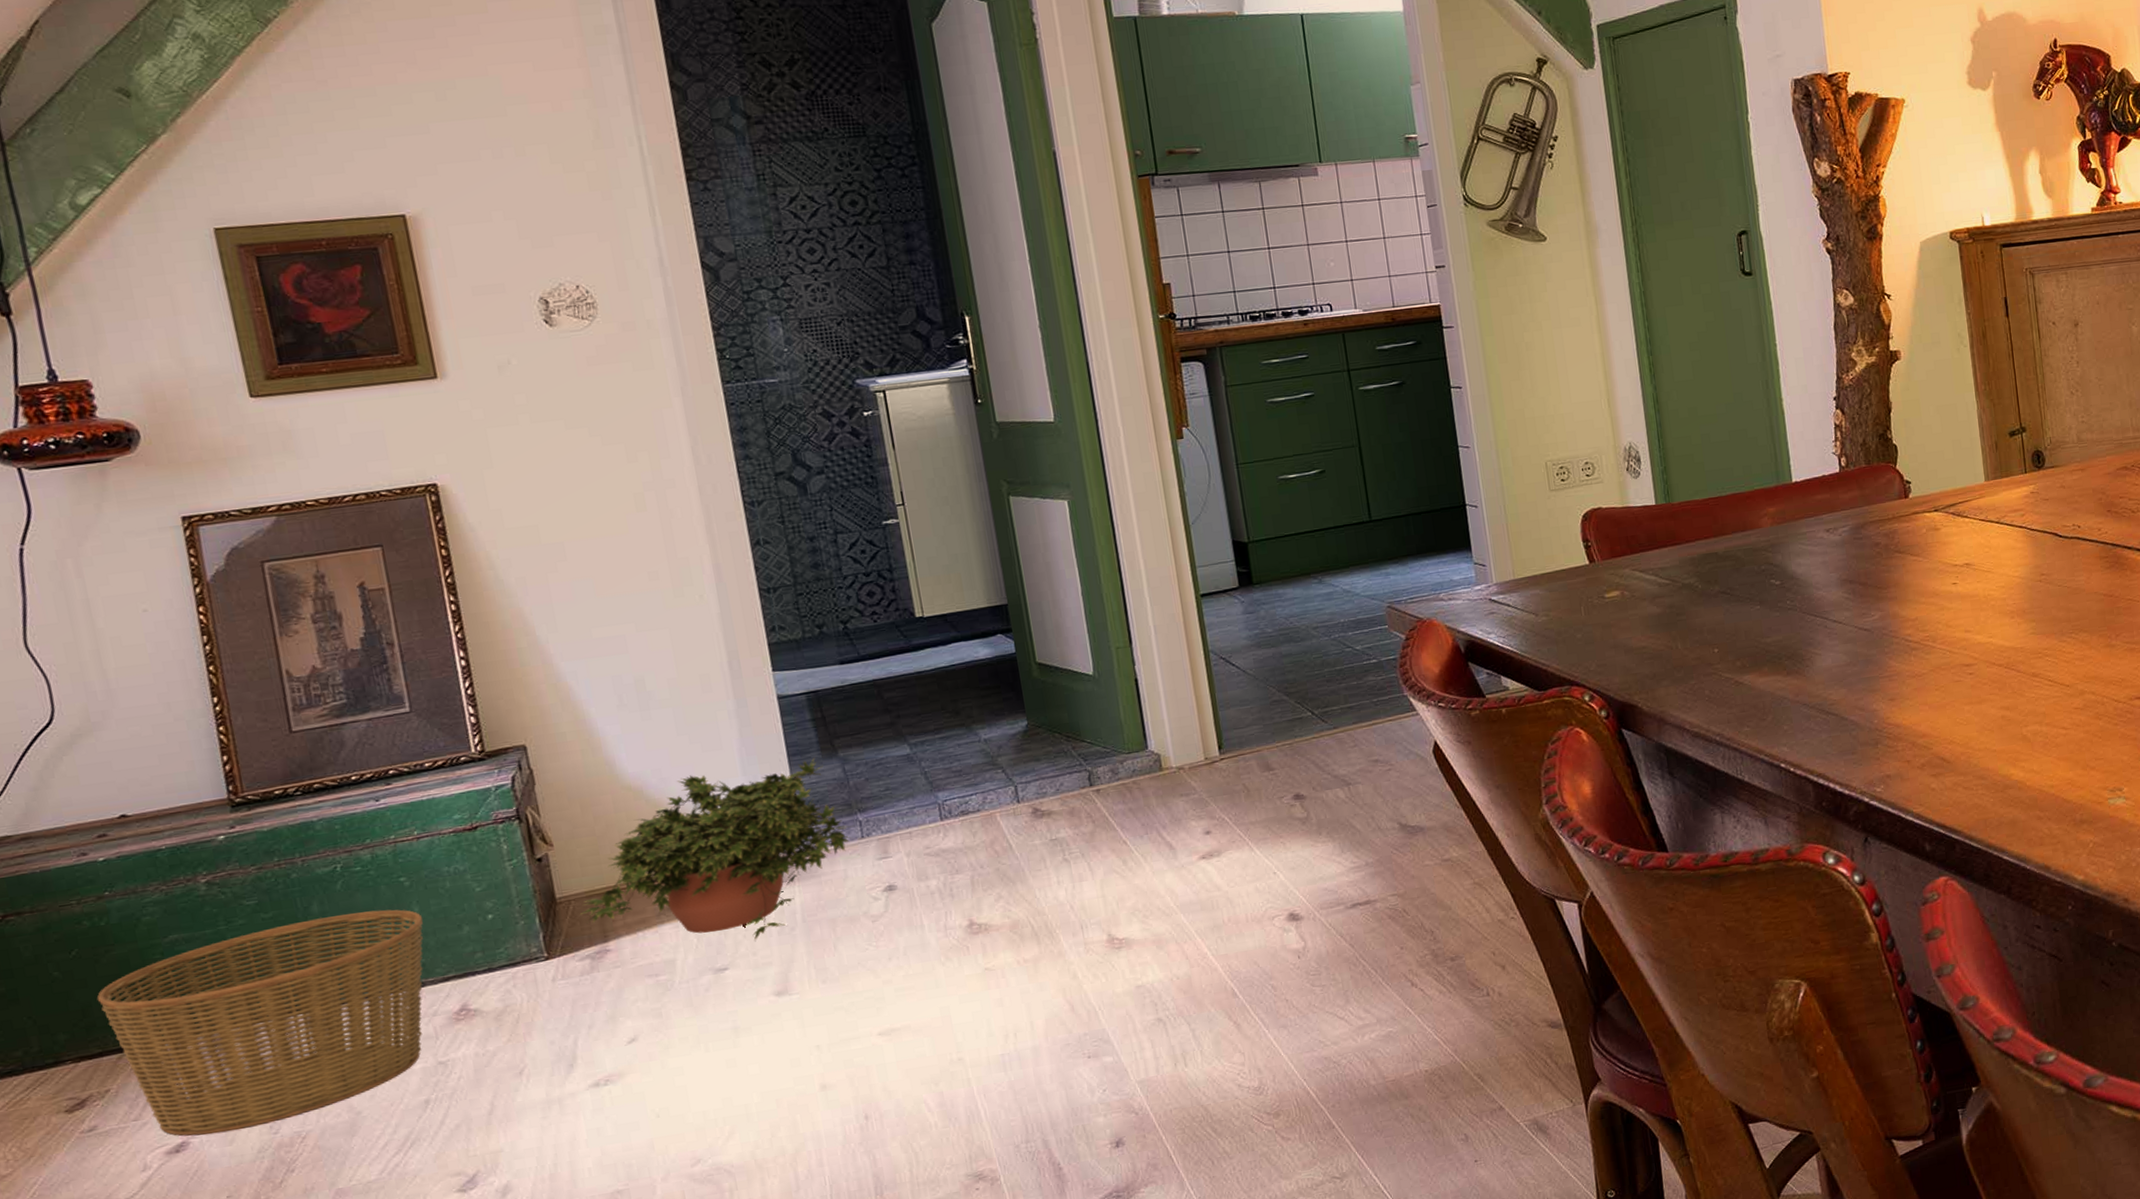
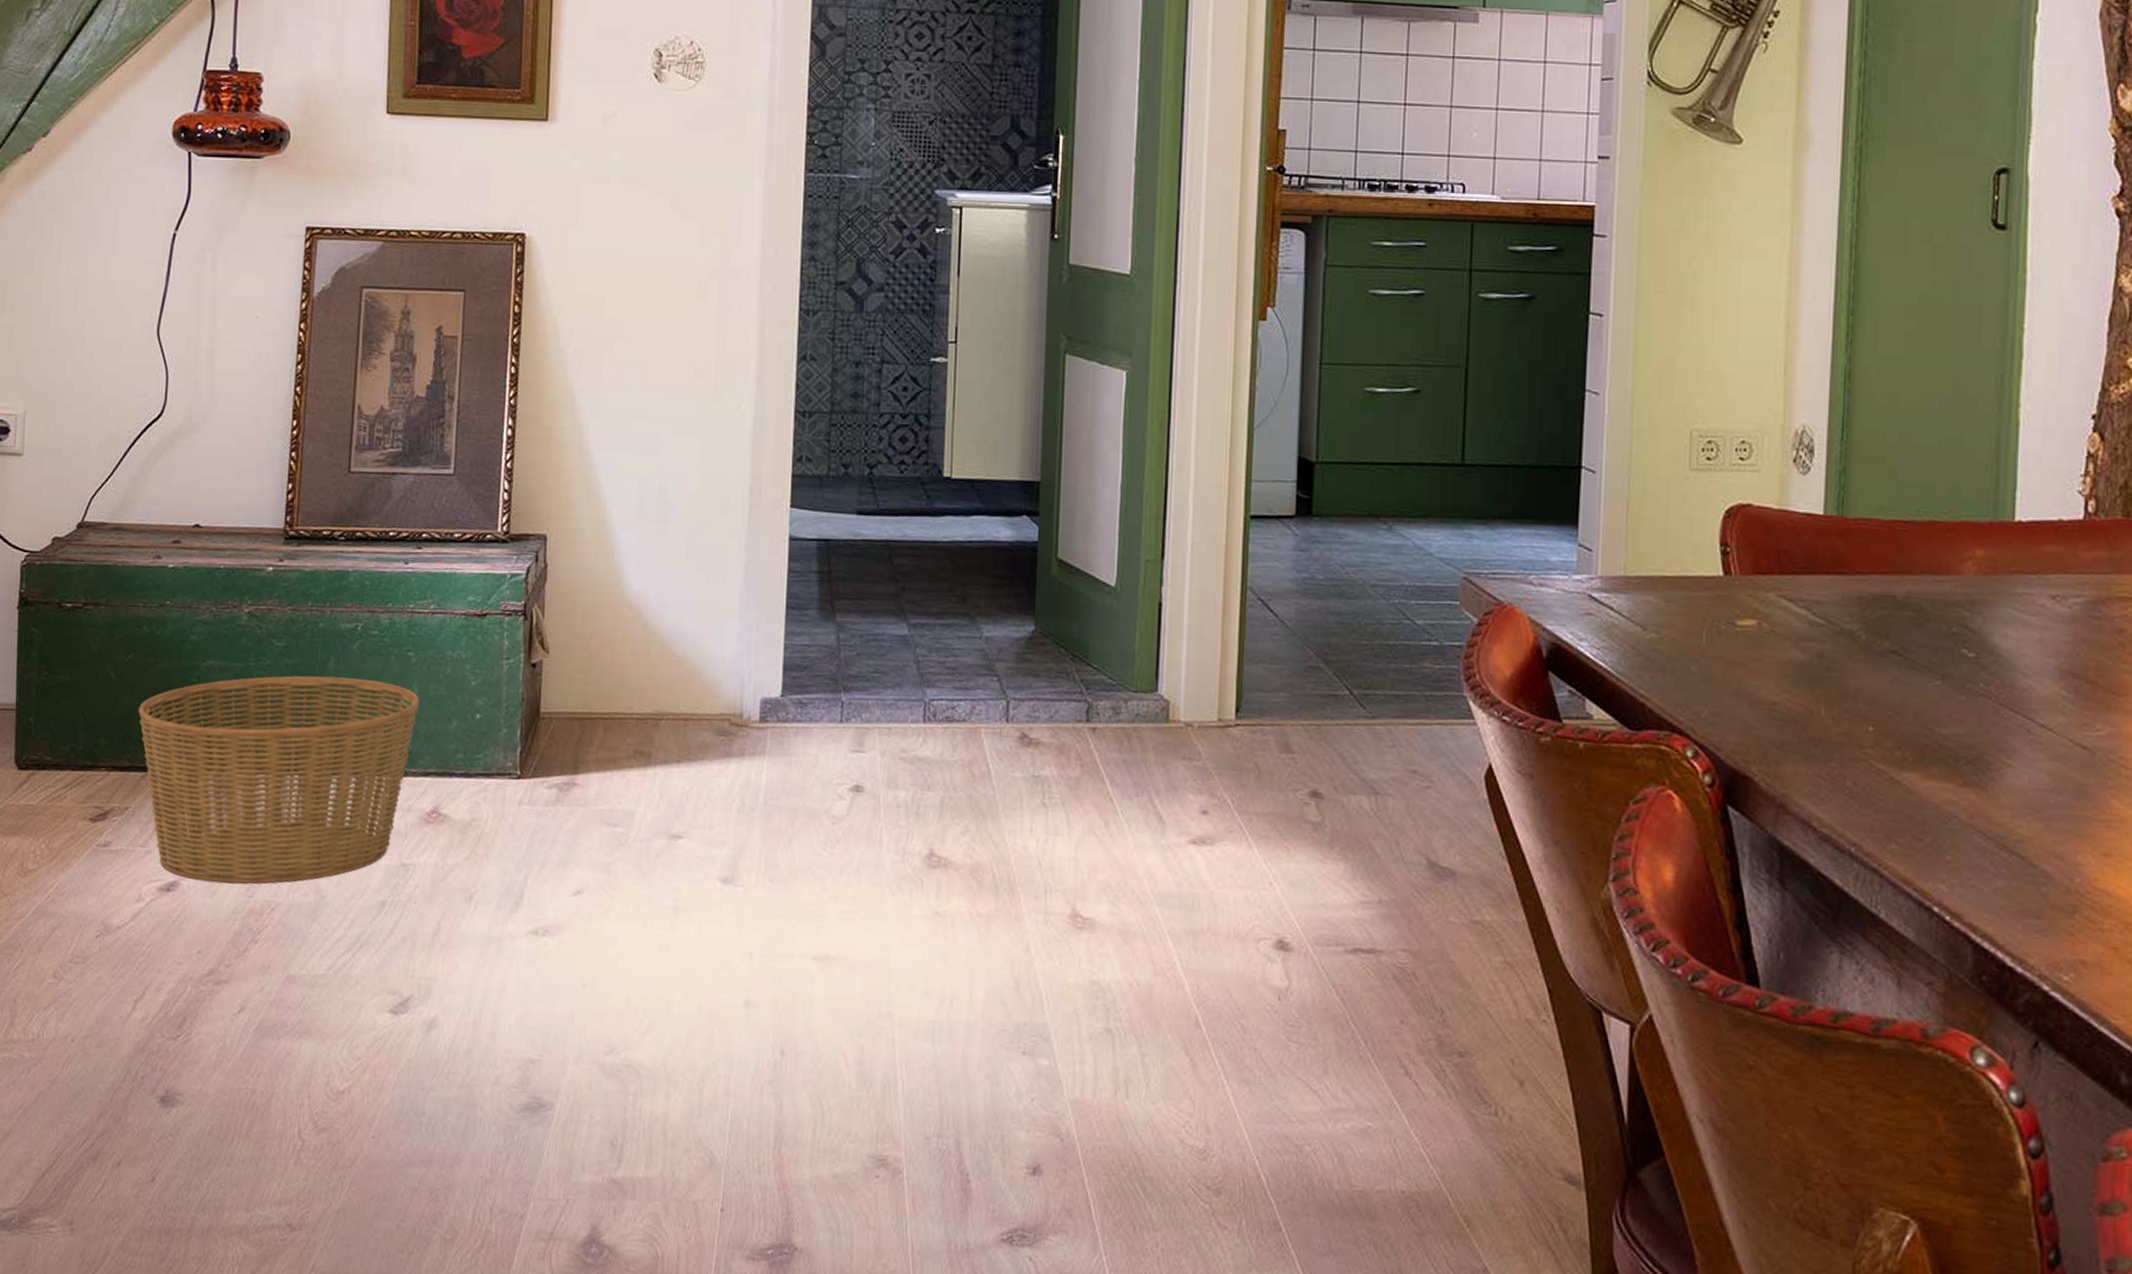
potted plant: present [579,758,853,941] -> none [557,606,834,813]

